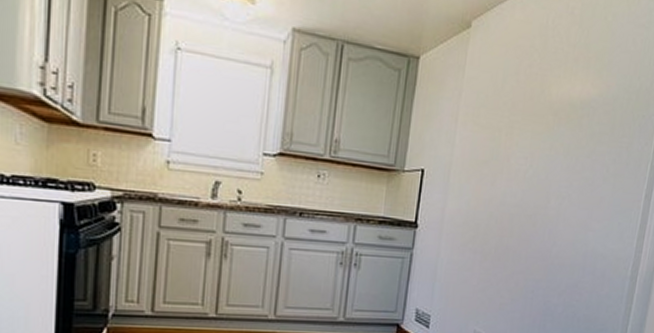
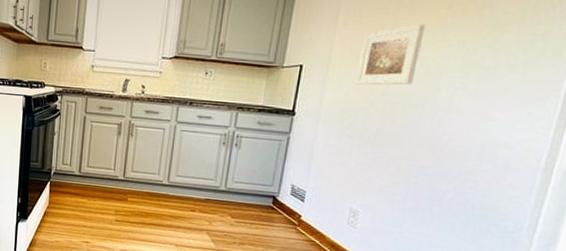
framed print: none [475,129,537,194] -> present [355,24,426,85]

